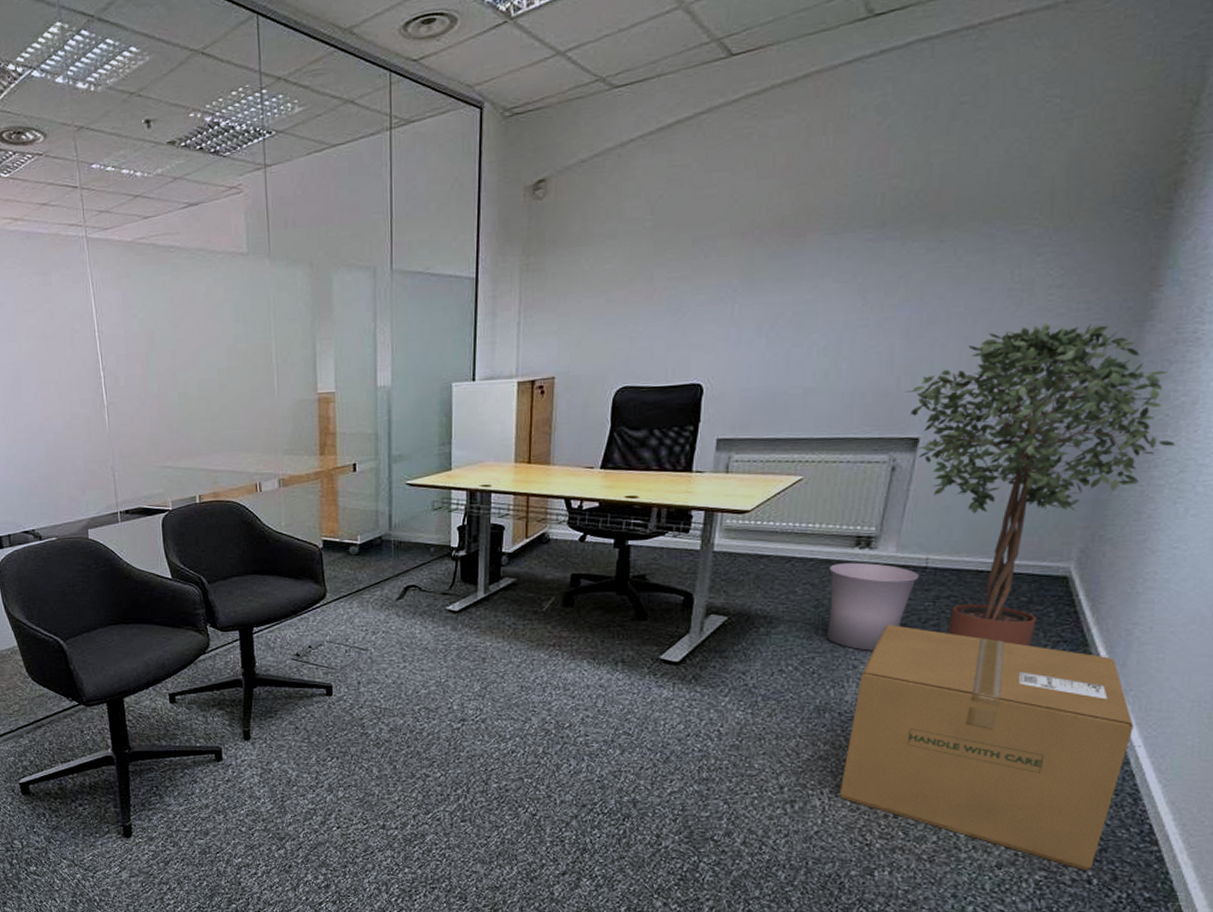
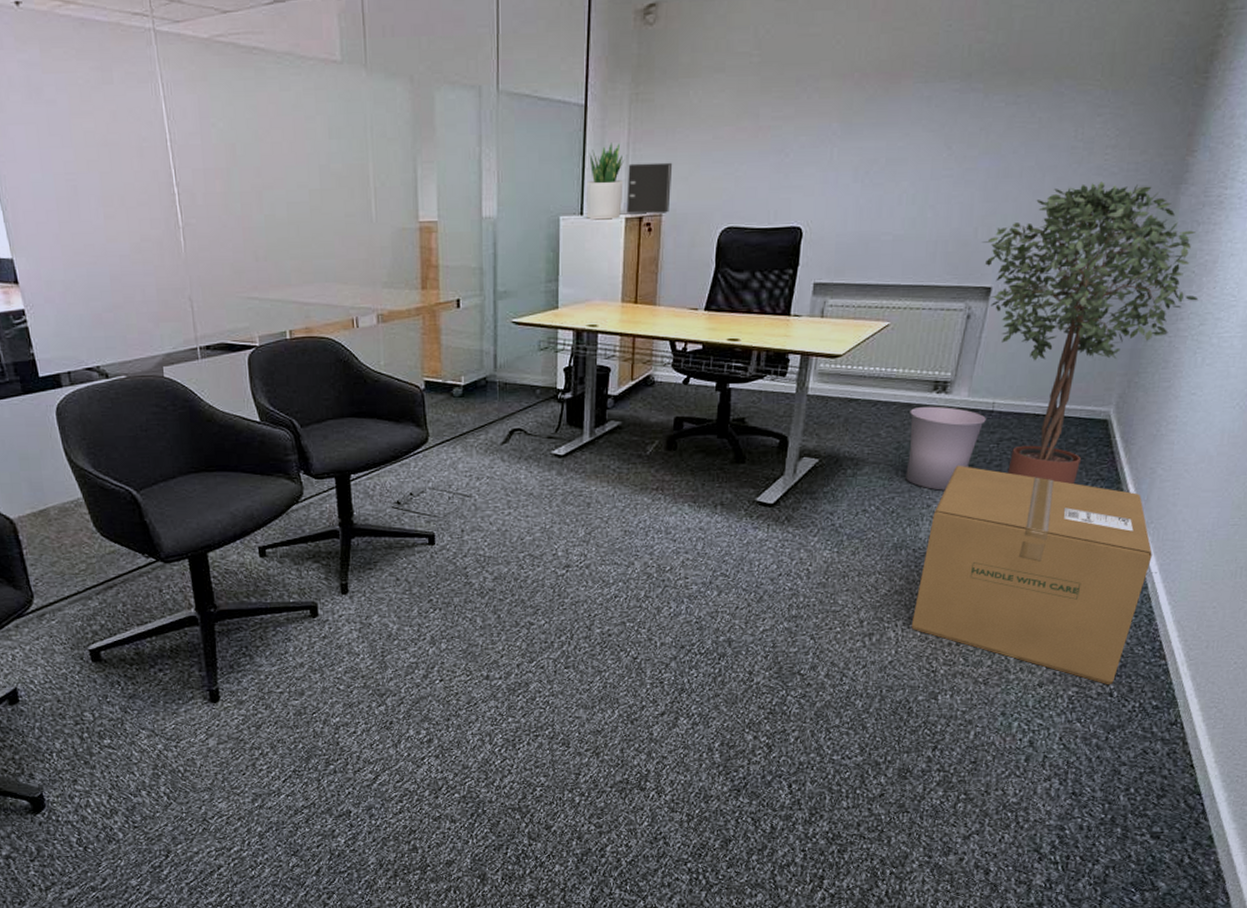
planter: none [478,312,517,385] -> present [586,143,625,220]
binder: none [518,327,565,378] -> present [626,162,673,214]

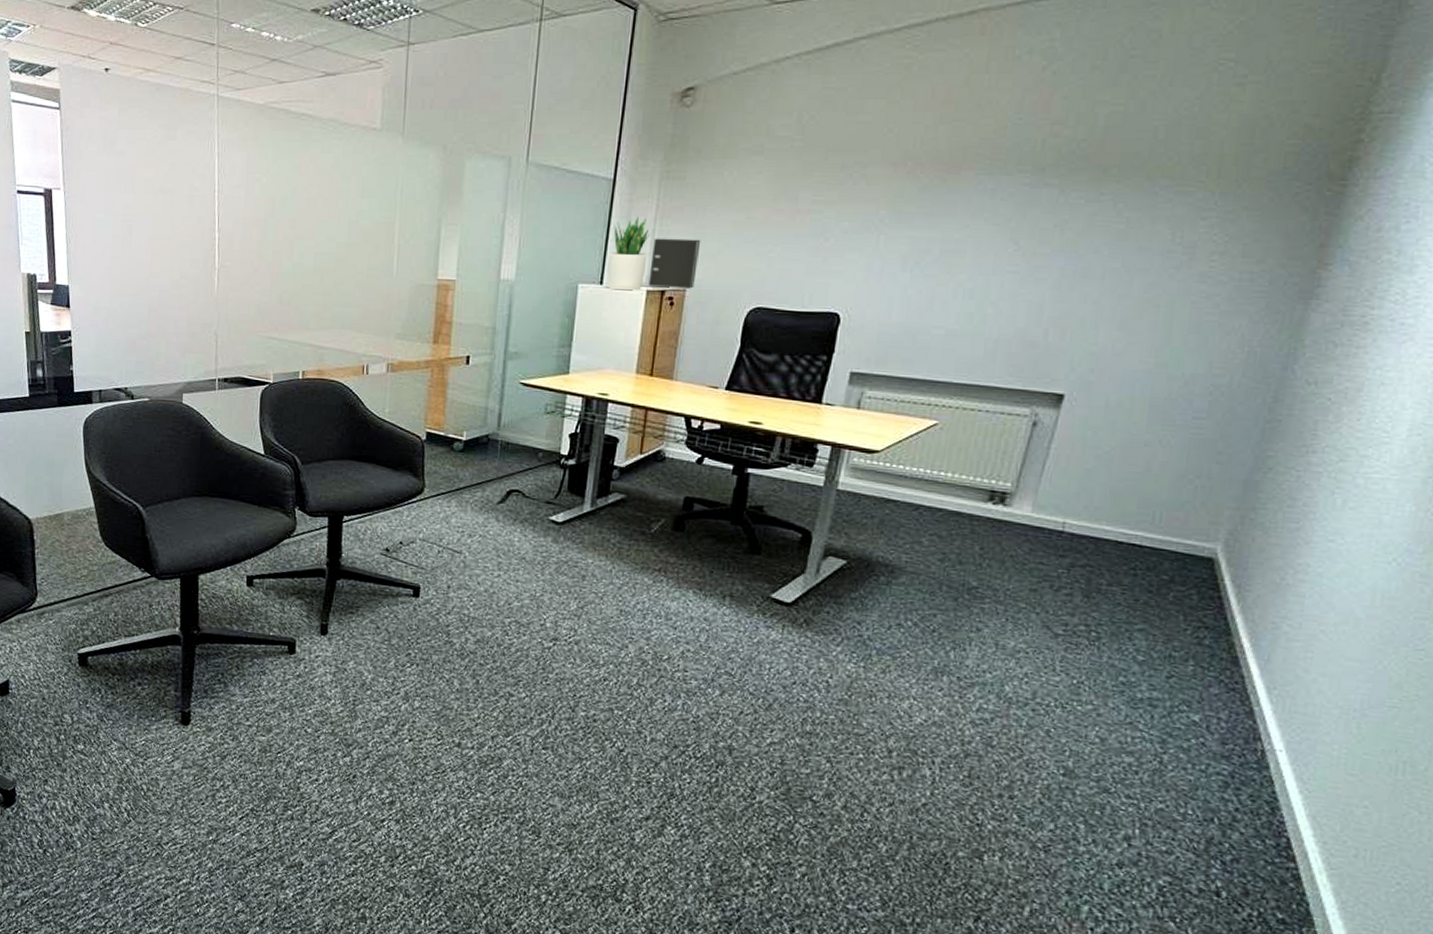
waste bin: present [906,406,986,490] -> none [951,517,1054,615]
box: present [911,466,1152,685] -> none [951,589,1276,882]
potted tree: present [981,181,1199,485] -> none [1053,290,1337,629]

